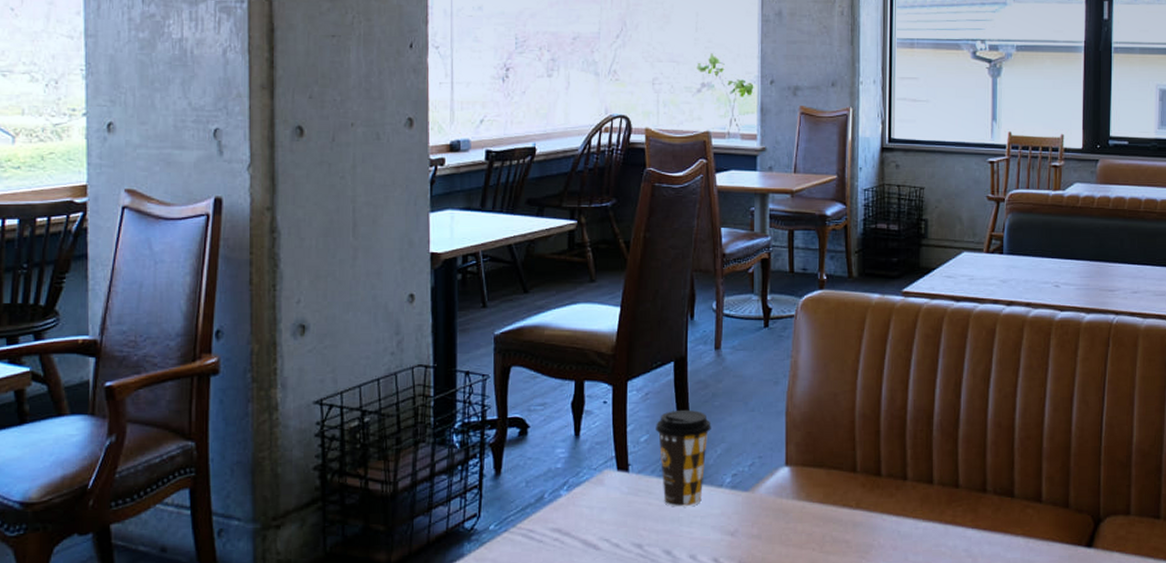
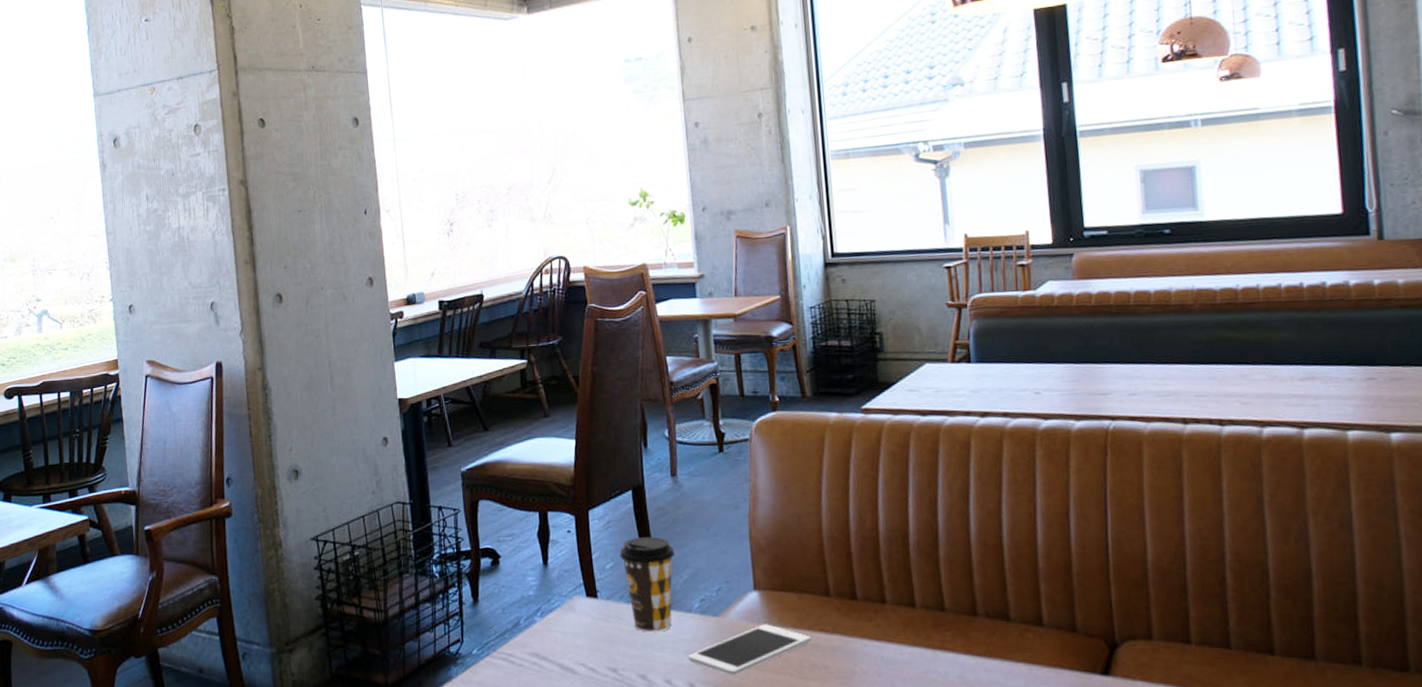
cell phone: none [714,499,835,550] -> present [687,624,812,675]

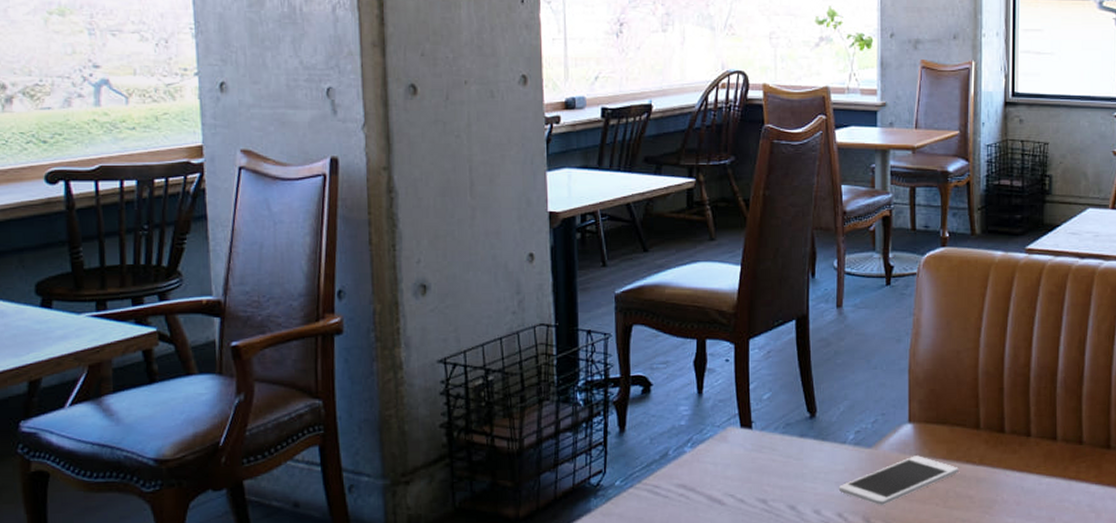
coffee cup: present [619,536,675,633] -> none [778,367,834,464]

